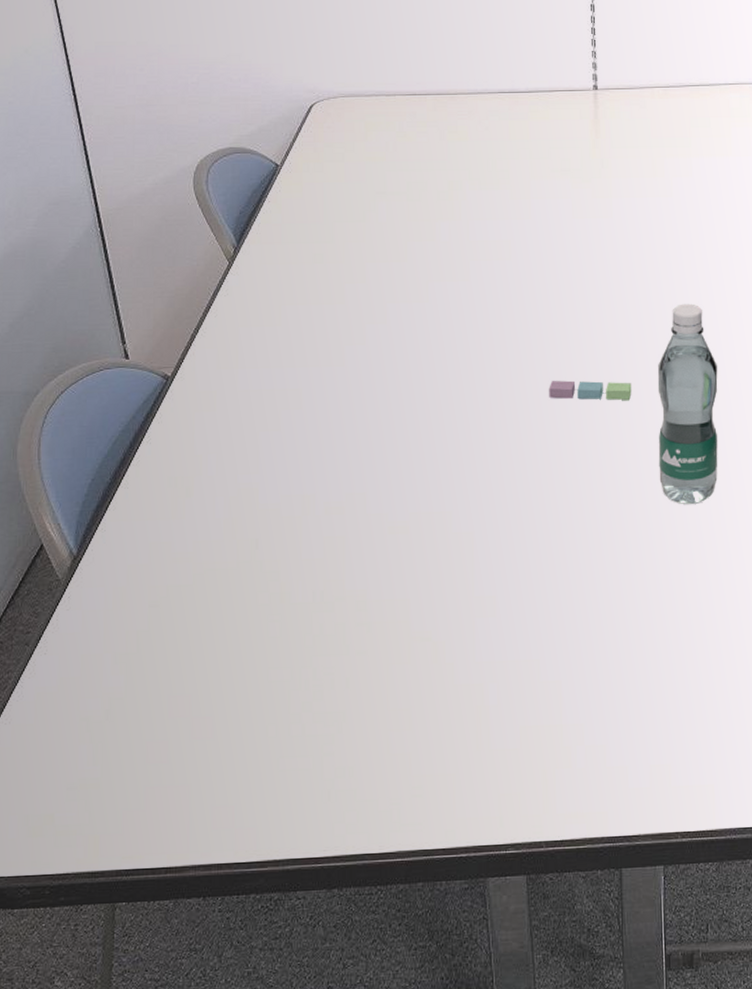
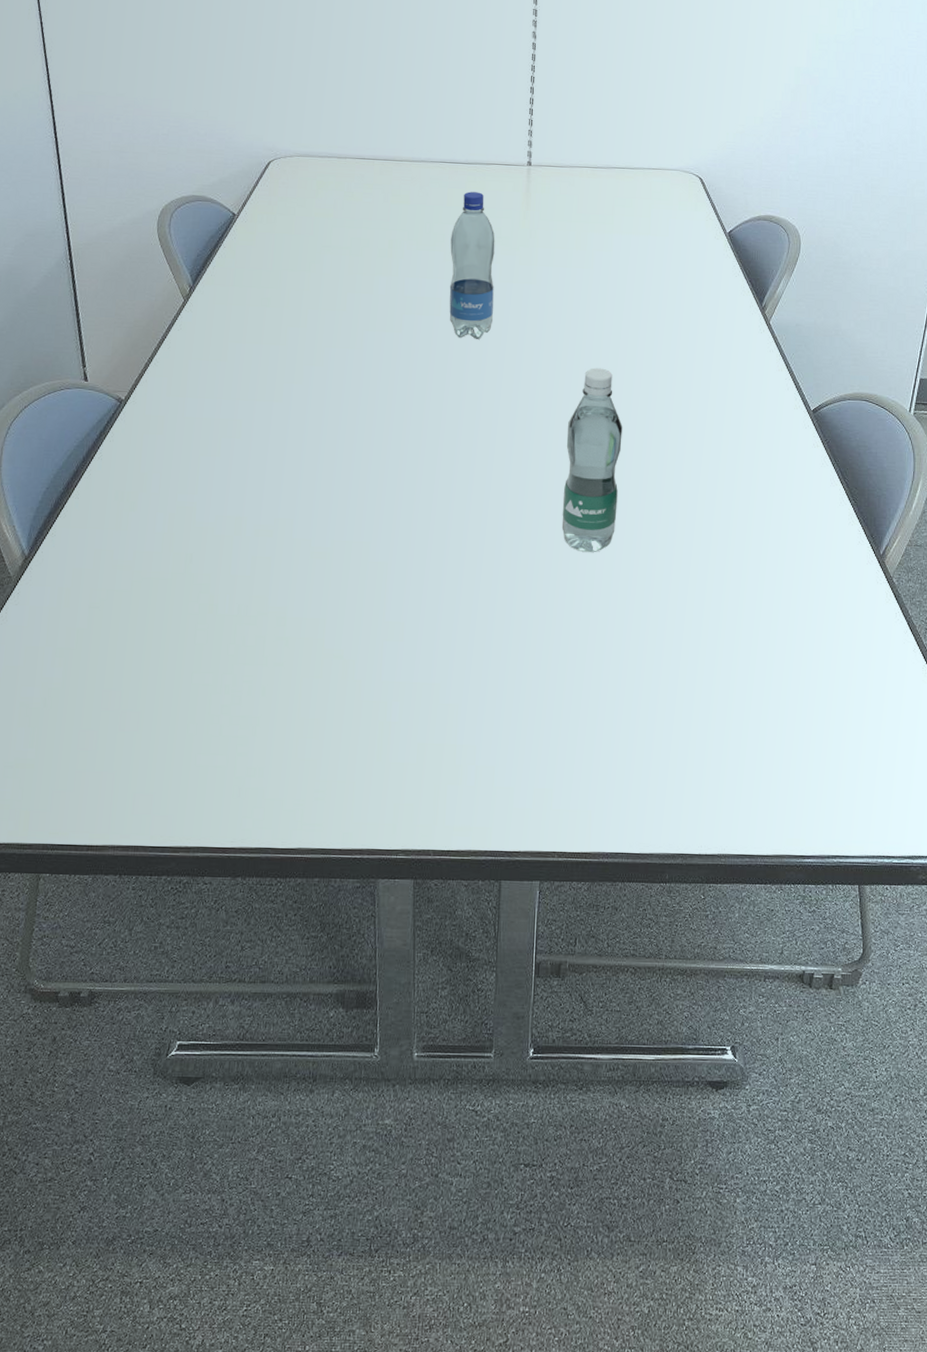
bottle: none [516,122,568,283] -> present [449,191,495,339]
sticky notes: present [549,380,632,400] -> none [466,430,543,452]

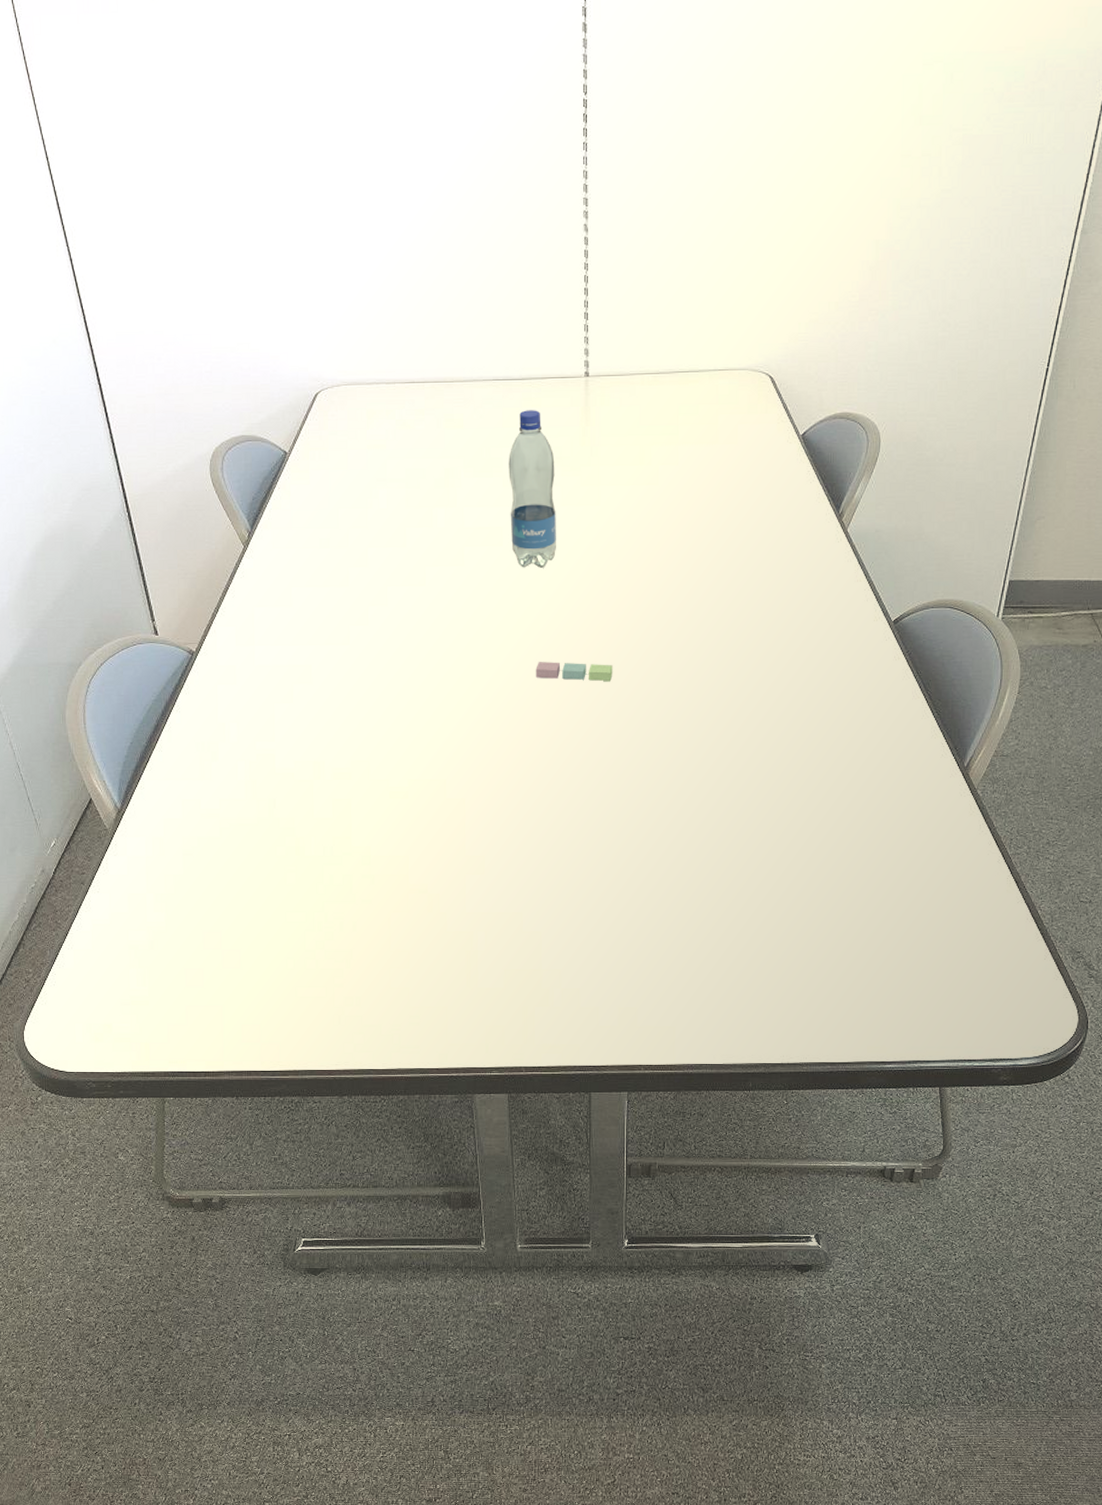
sticky notes: none [466,430,543,452] -> present [536,662,613,681]
bottle: present [561,368,623,553] -> none [636,590,694,780]

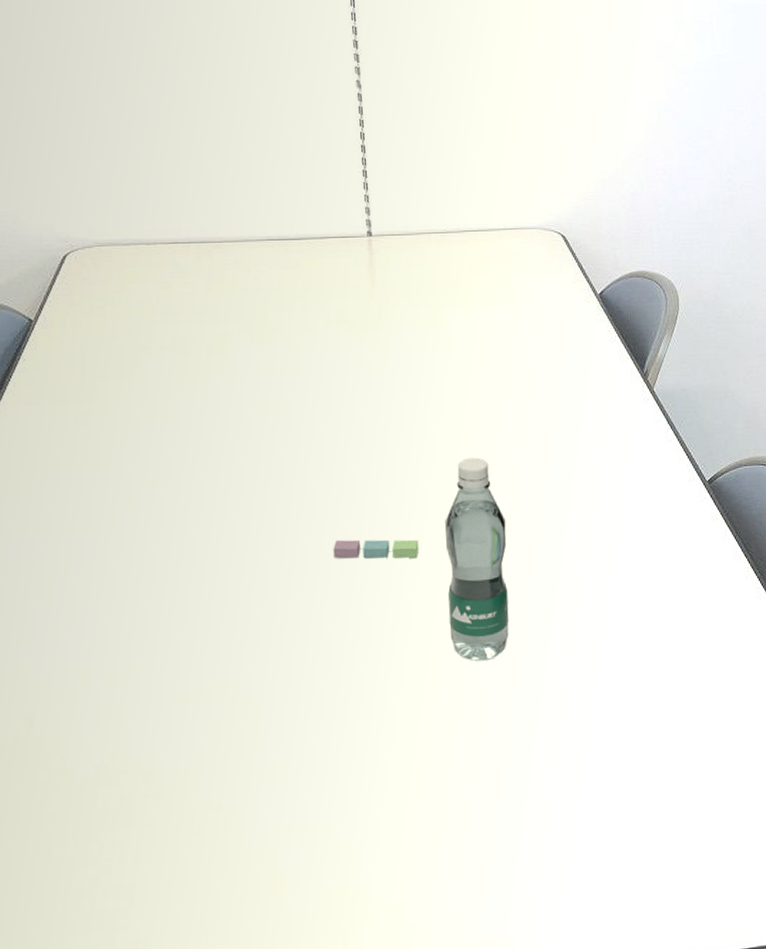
bottle: present [509,410,556,568] -> none [289,271,348,440]
bottle: none [636,590,694,780] -> present [445,457,509,662]

